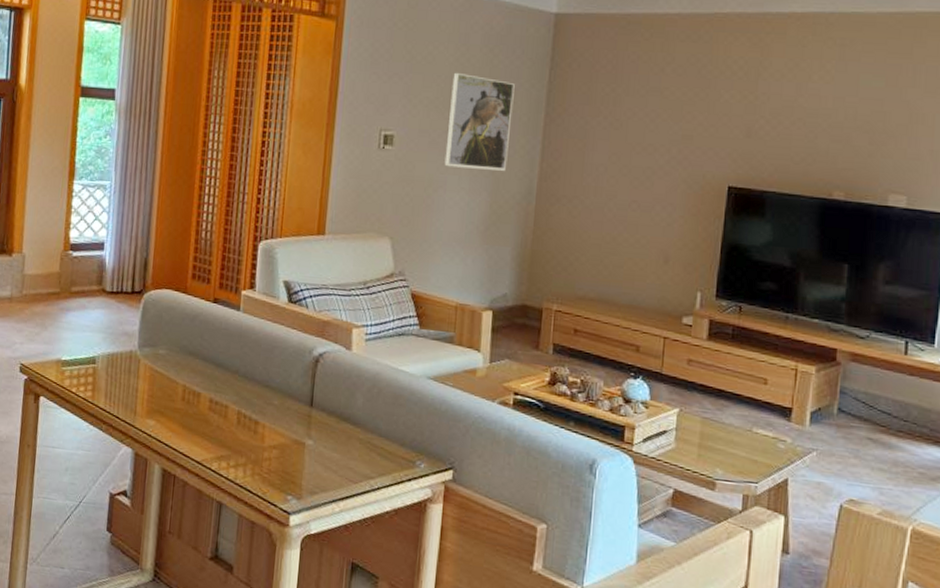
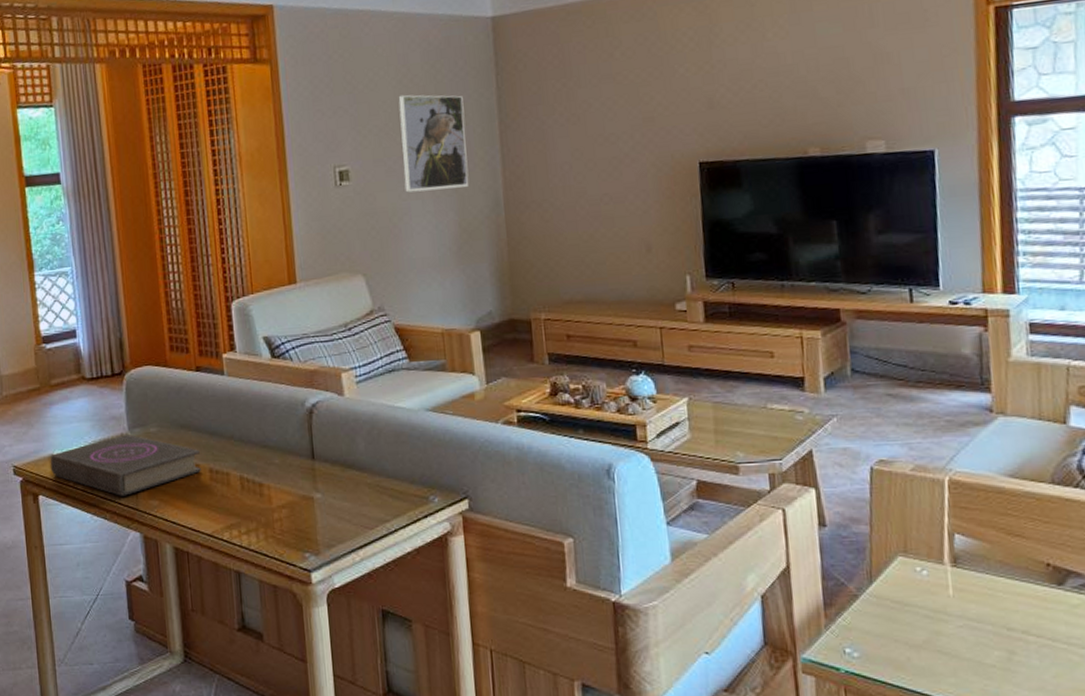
book: none [56,351,203,411] -> present [50,433,201,496]

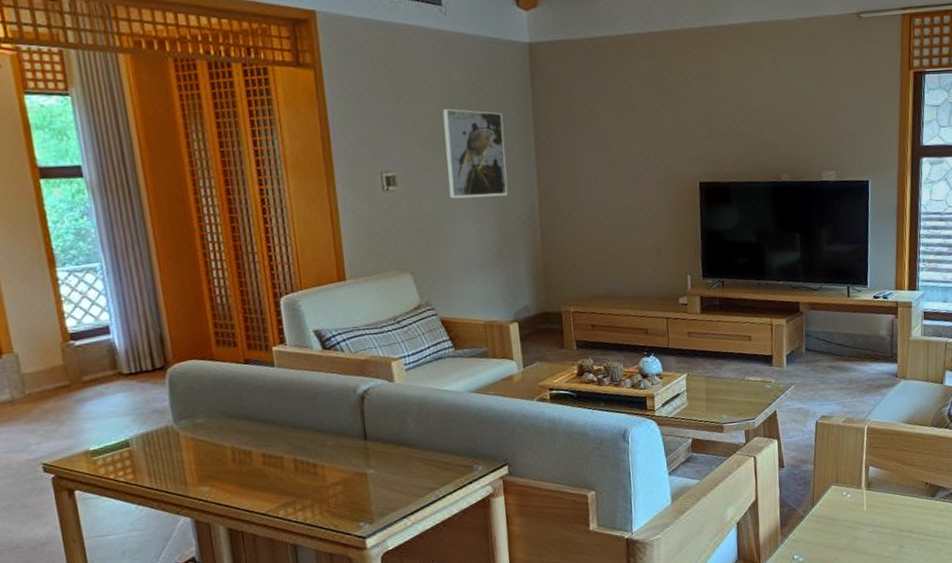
book: present [50,433,201,496] -> none [86,425,253,485]

